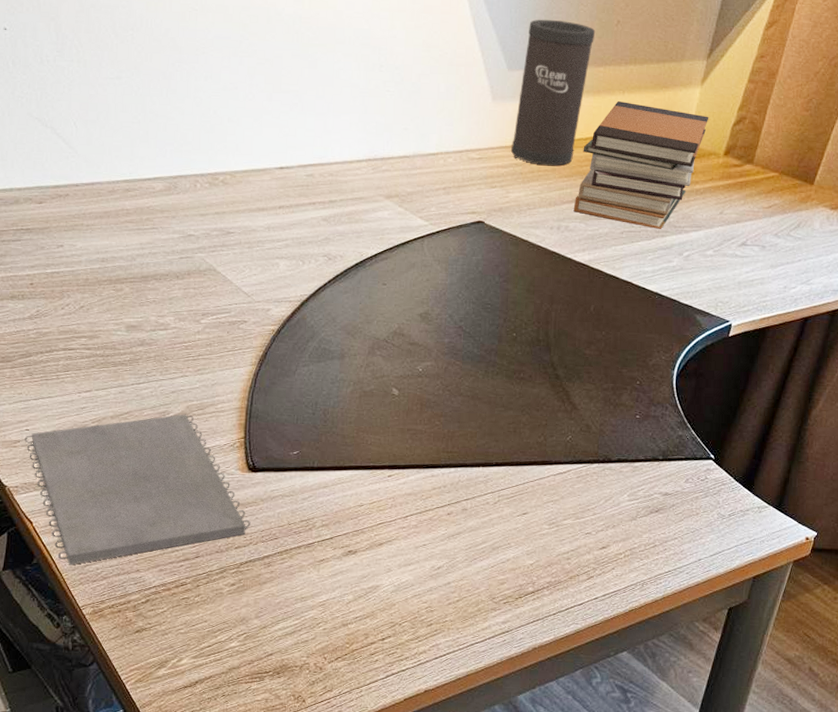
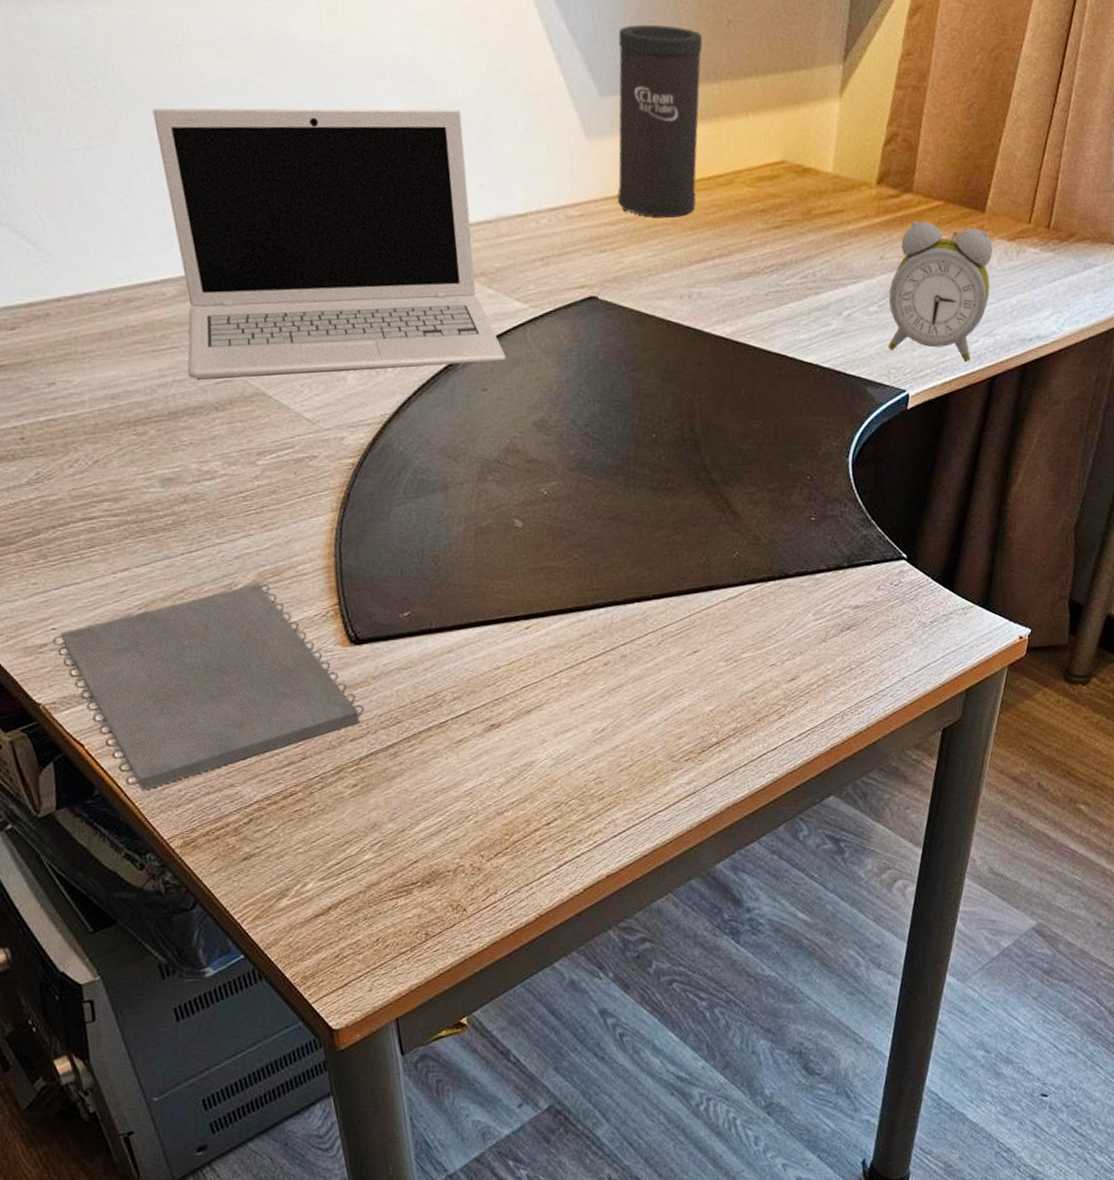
laptop: none [161,53,405,264] -> present [152,108,506,379]
book stack: present [573,101,709,230] -> none [704,126,854,286]
alarm clock: none [718,186,817,303] -> present [888,221,993,362]

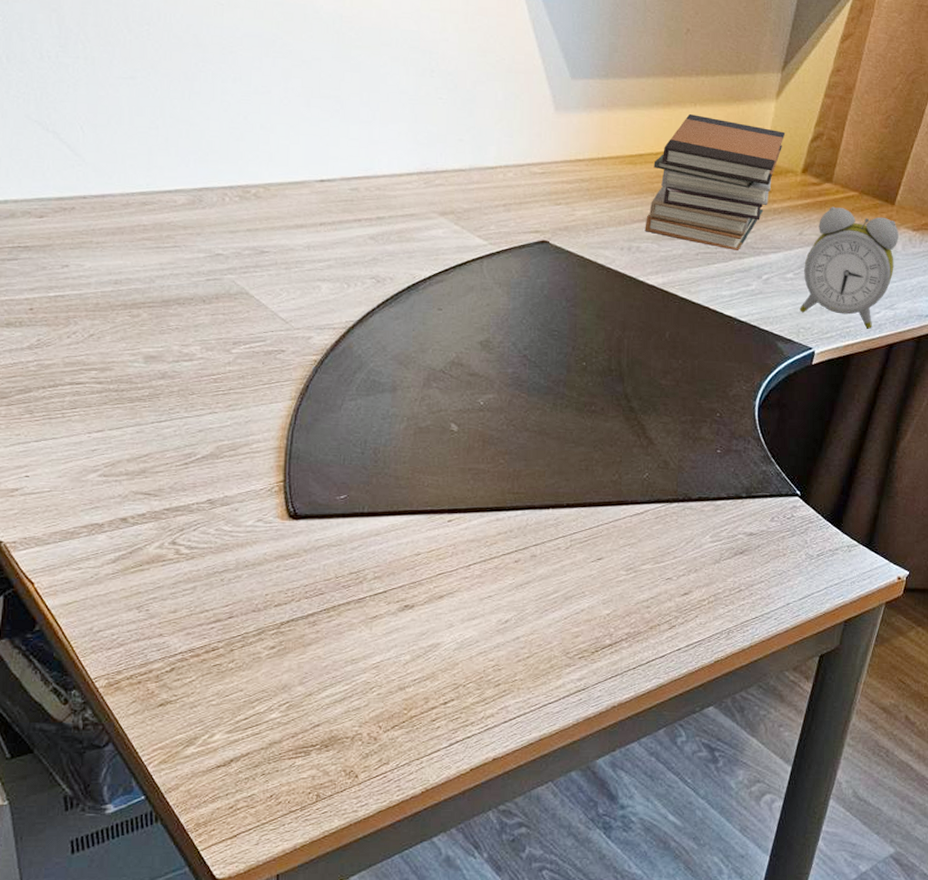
notepad: present [52,583,365,791] -> none [23,455,292,631]
laptop: present [152,108,506,379] -> none [184,52,462,287]
speaker: present [617,24,703,217] -> none [577,25,664,182]
book stack: none [704,126,854,286] -> present [645,114,786,251]

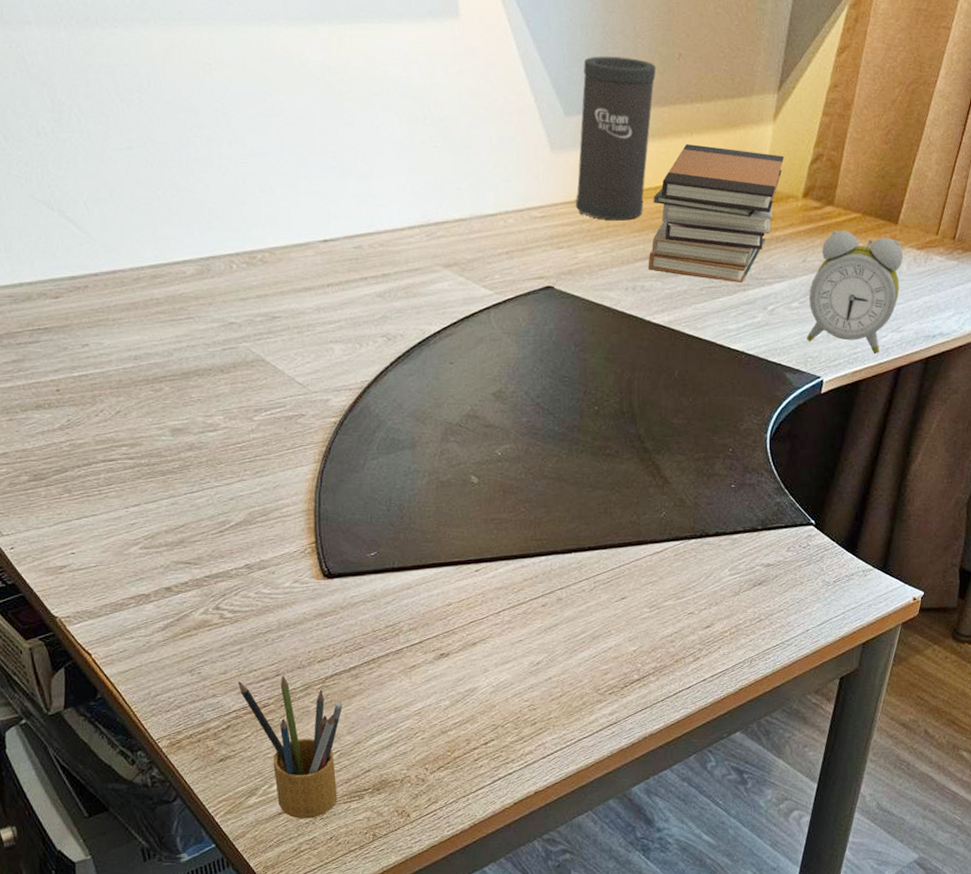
pencil box: none [188,617,298,774] -> present [238,675,344,819]
speaker: none [577,25,664,182] -> present [576,56,656,220]

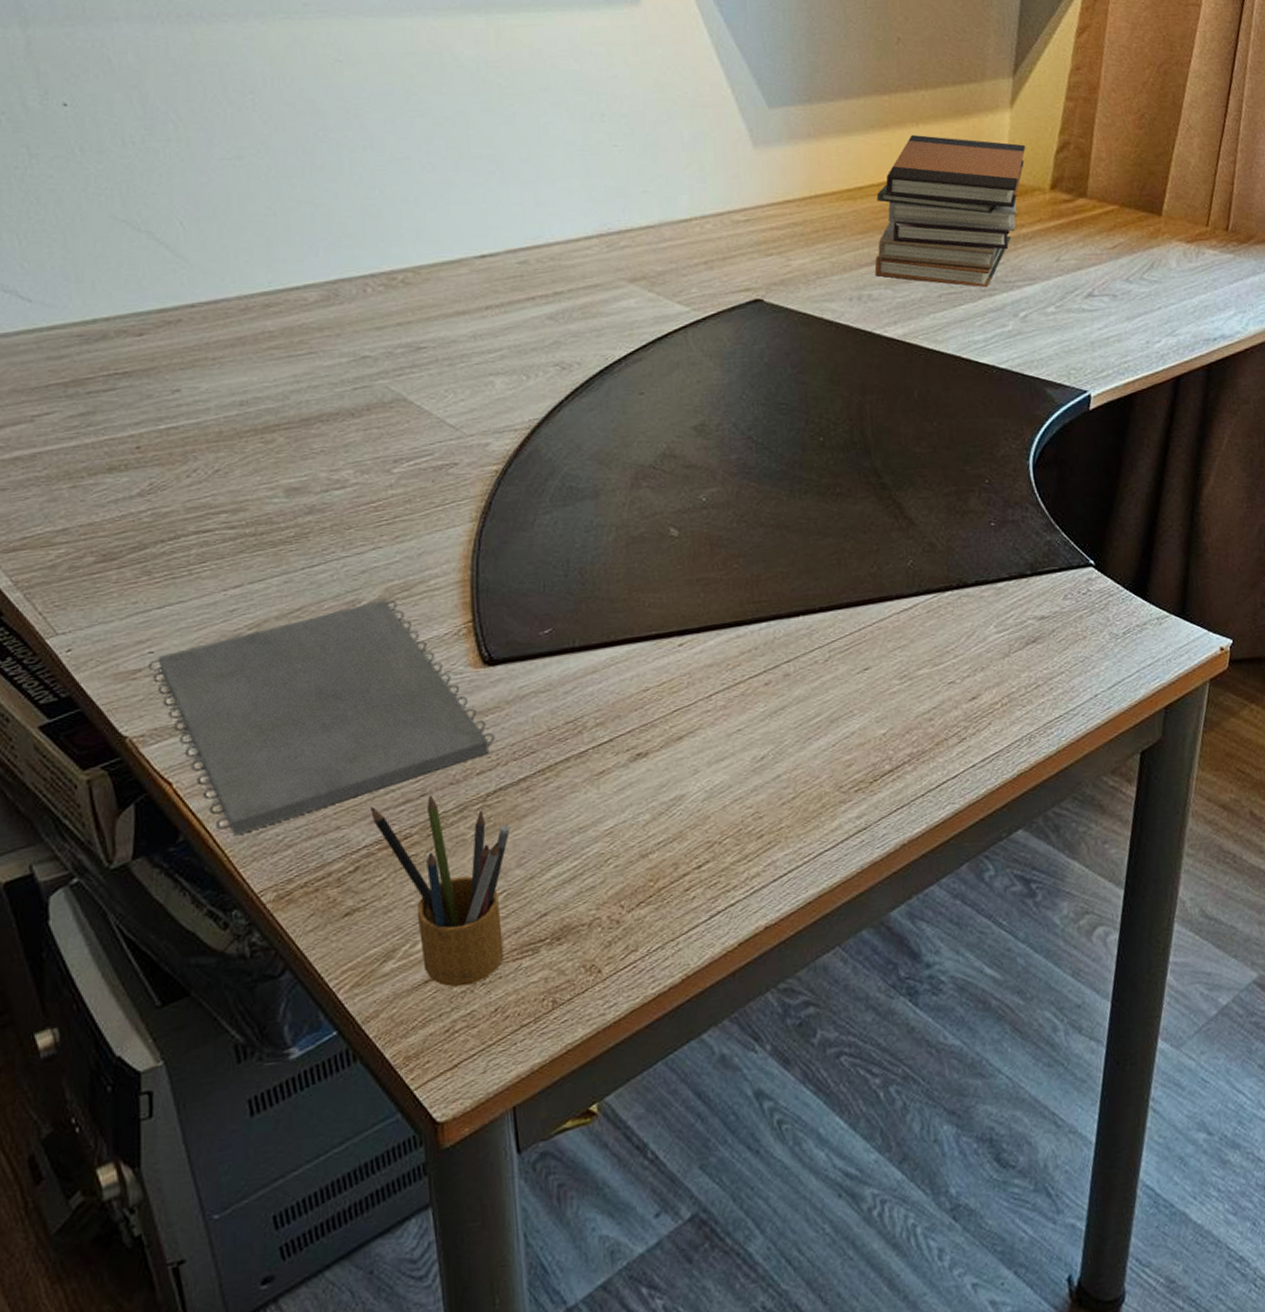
notepad: none [71,522,332,697] -> present [148,599,495,836]
speaker: present [576,56,656,220] -> none [785,42,872,221]
alarm clock: present [806,230,903,354] -> none [1066,224,1171,362]

